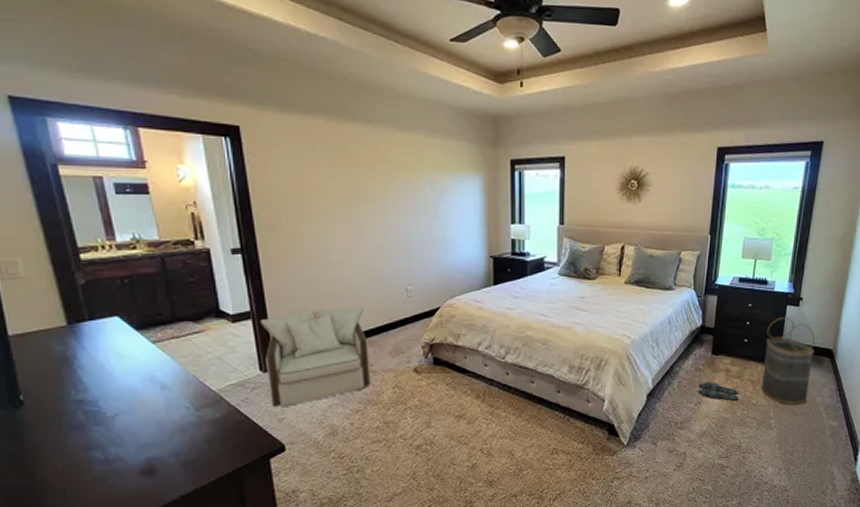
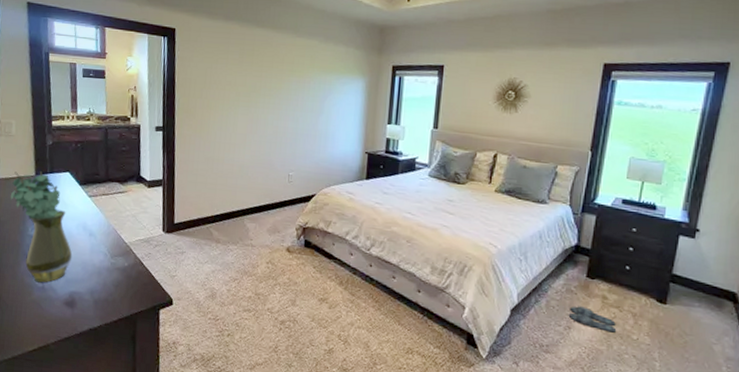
vase: none [33,319,142,455] -> present [10,171,73,283]
armchair: present [259,307,371,408] -> none [167,183,251,266]
basket: present [760,317,815,405] -> none [643,247,714,350]

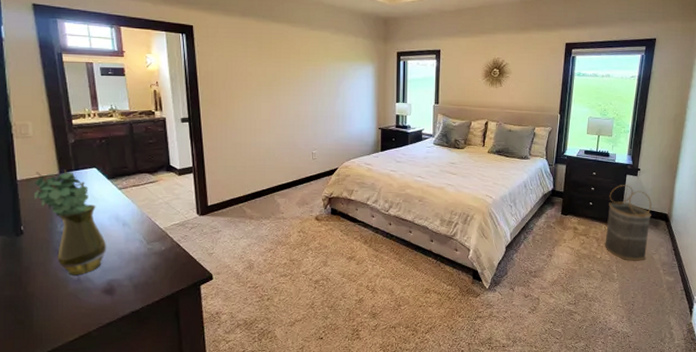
slippers: present [569,306,617,333] -> none [550,238,586,255]
basket: none [643,247,714,350] -> present [604,185,652,261]

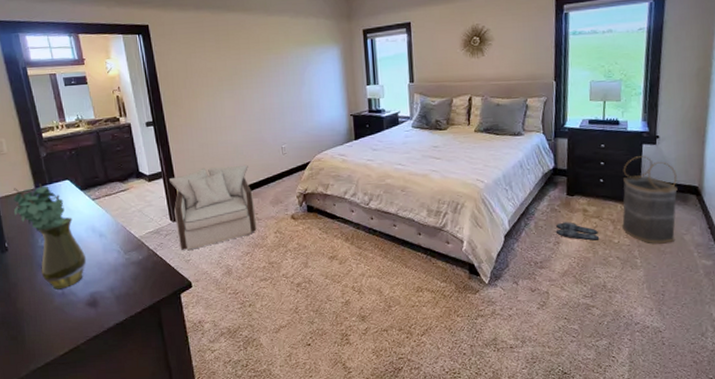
armchair: none [199,166,282,244] -> present [168,164,257,251]
slippers: none [550,238,586,255] -> present [556,222,600,241]

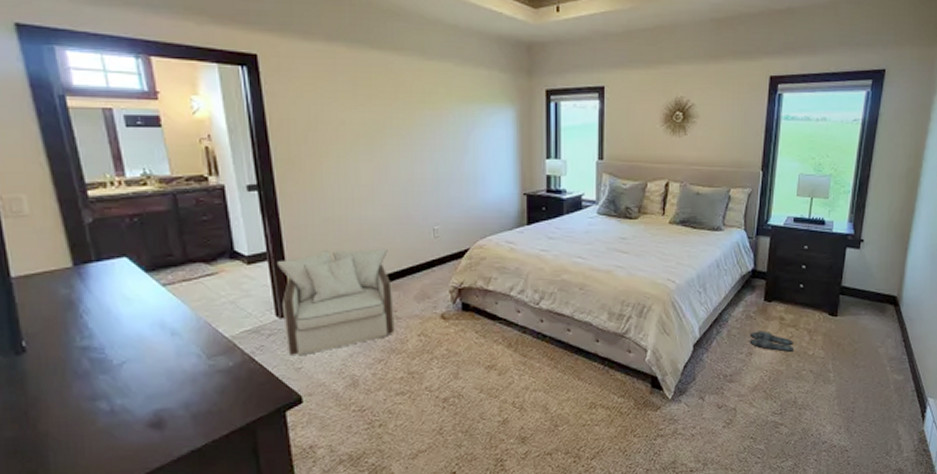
vase: present [13,184,87,290] -> none [37,260,151,406]
basket: present [621,156,678,244] -> none [817,261,877,357]

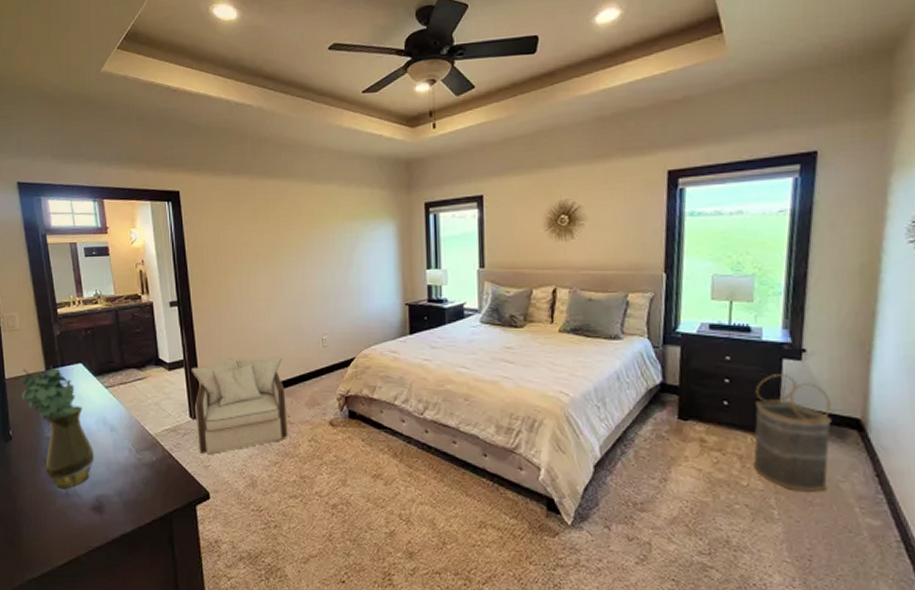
vase: none [37,260,151,406] -> present [21,366,95,489]
slippers: present [750,331,795,352] -> none [663,453,722,480]
basket: none [817,261,877,357] -> present [752,374,832,492]

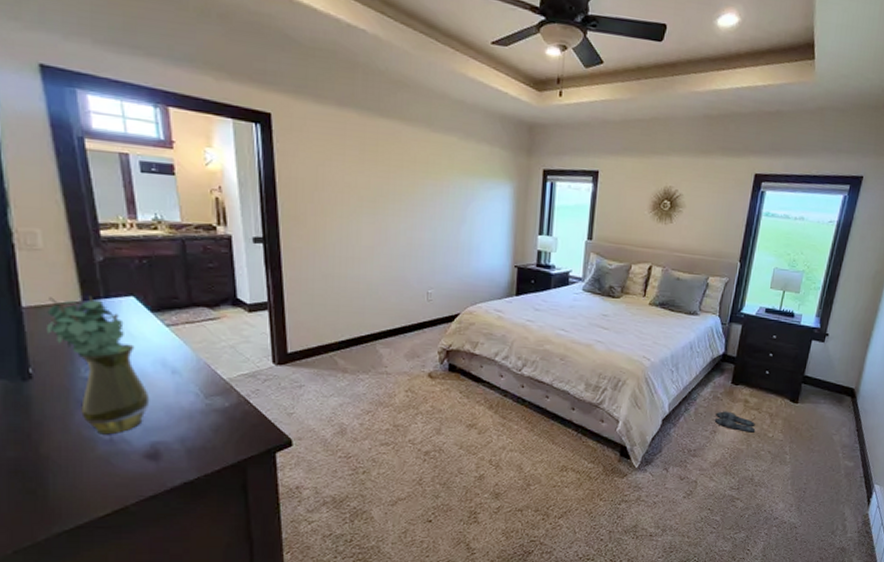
armchair: present [191,357,288,455] -> none [276,305,385,402]
slippers: none [663,453,722,480] -> present [715,411,756,433]
basket: present [752,374,832,492] -> none [778,352,838,442]

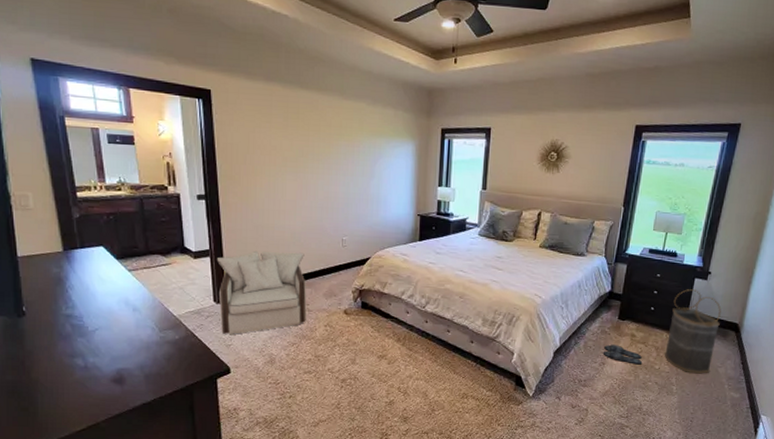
vase: present [45,296,150,435] -> none [35,247,116,362]
armchair: none [276,305,385,402] -> present [216,251,307,336]
basket: none [778,352,838,442] -> present [664,289,721,374]

